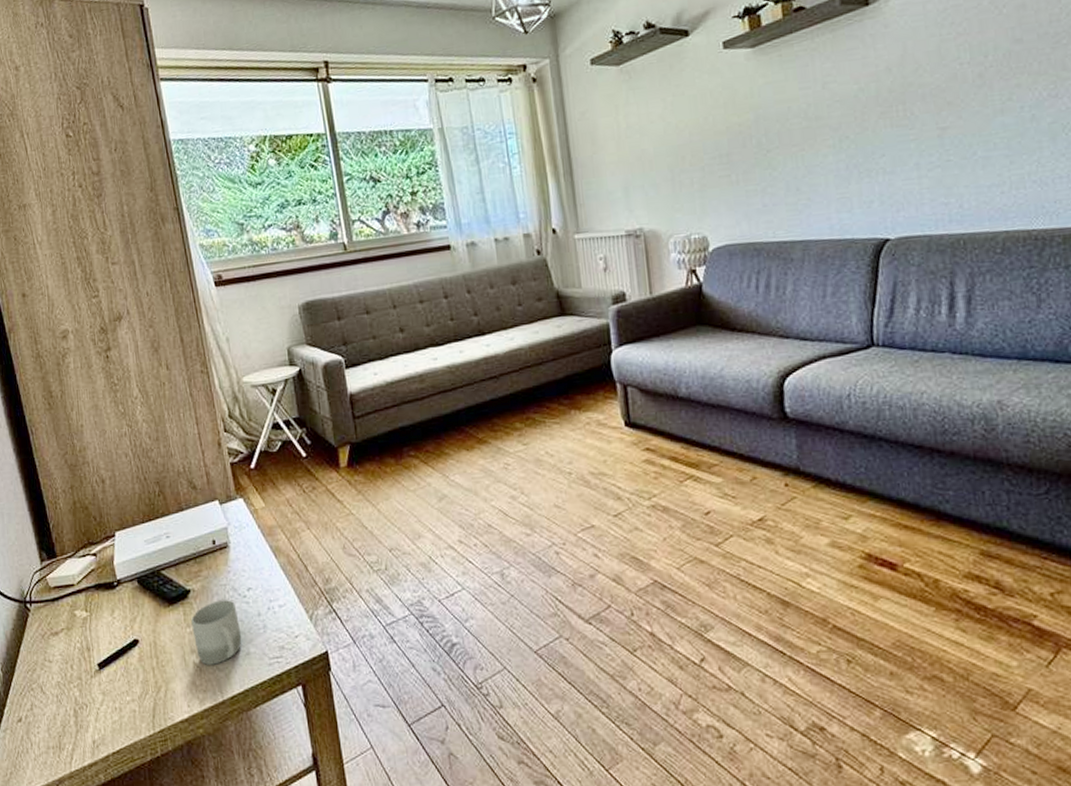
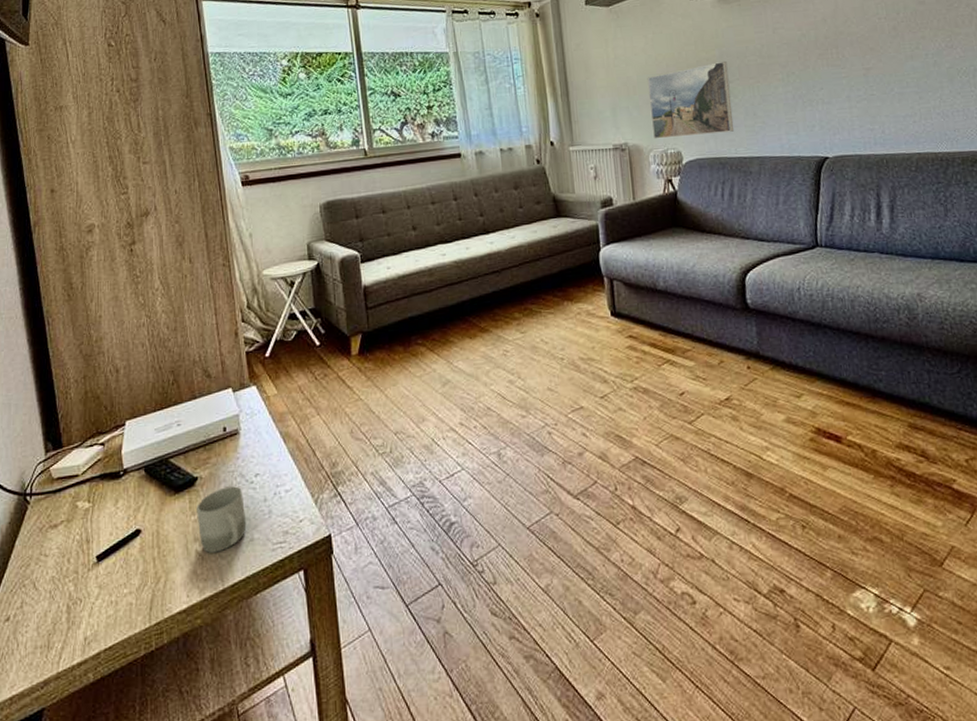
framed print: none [666,125,773,223] -> present [647,60,735,139]

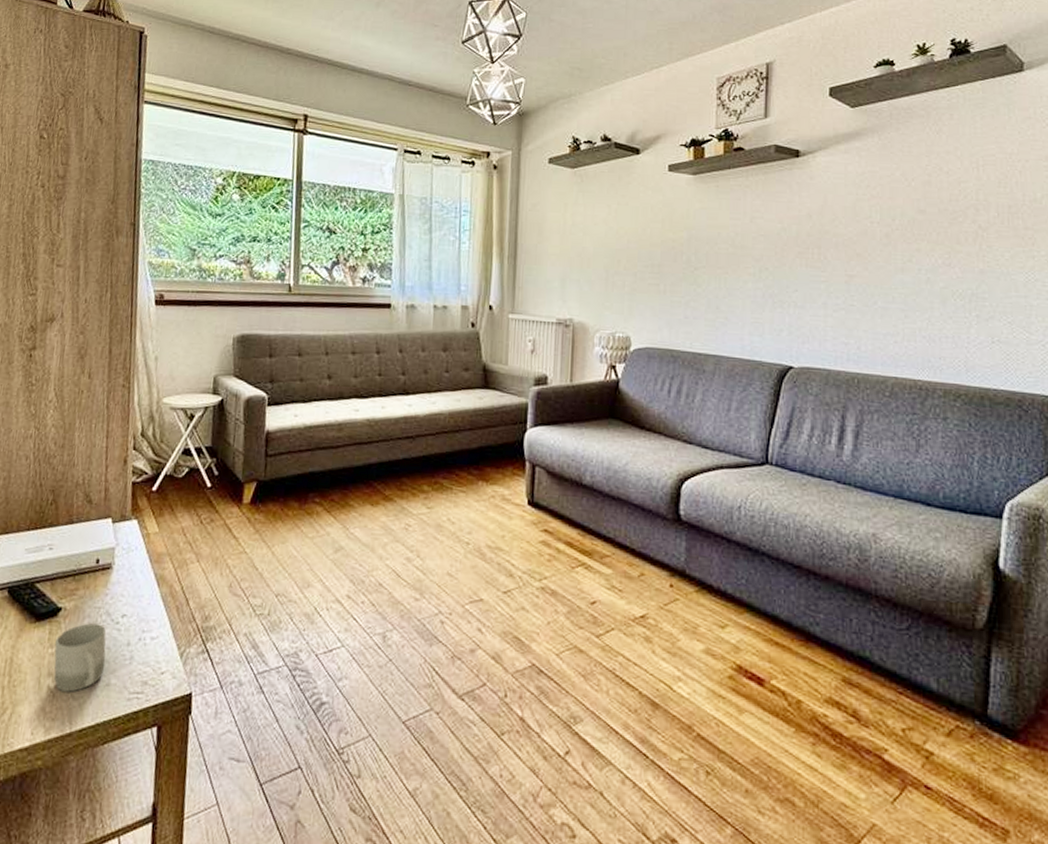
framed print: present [647,60,735,139] -> none [602,244,695,323]

